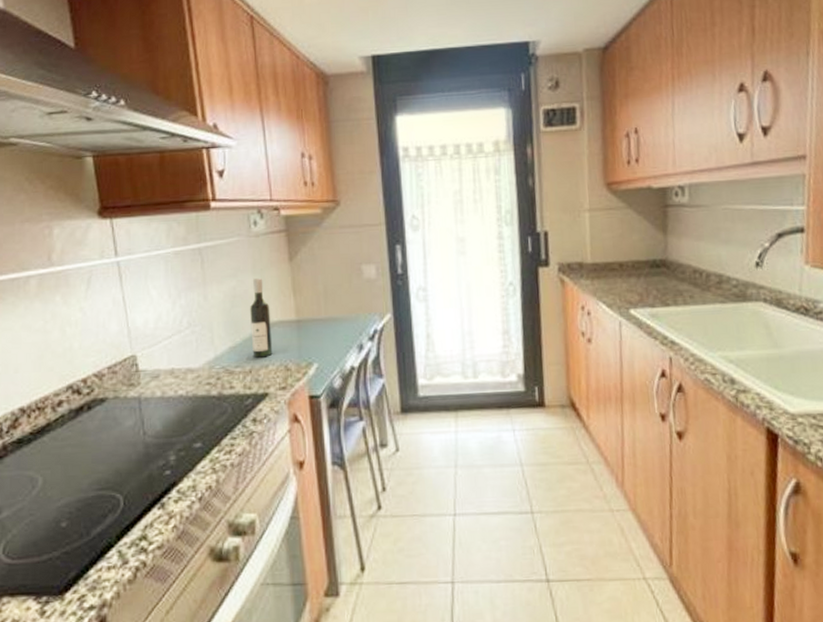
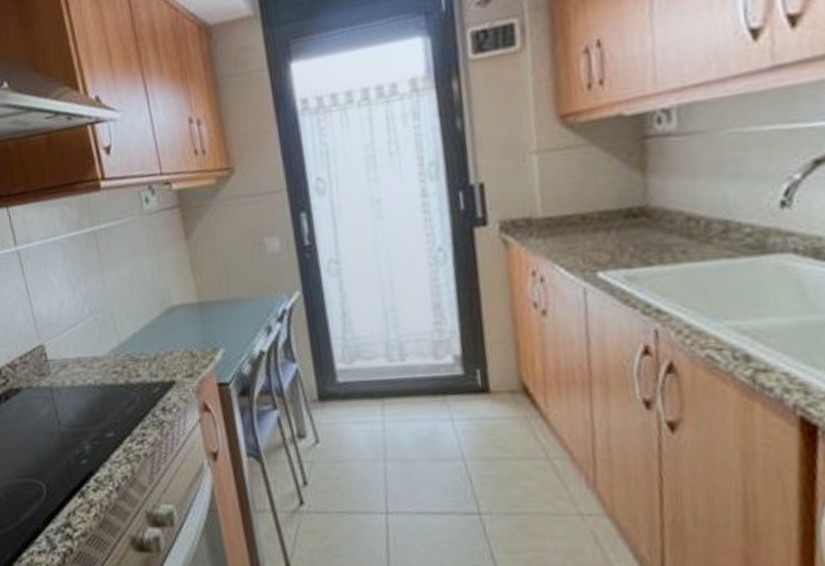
bottle: present [250,277,273,358] -> none [149,258,177,344]

